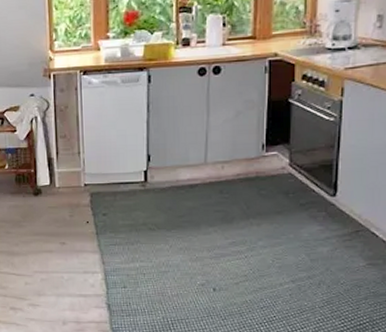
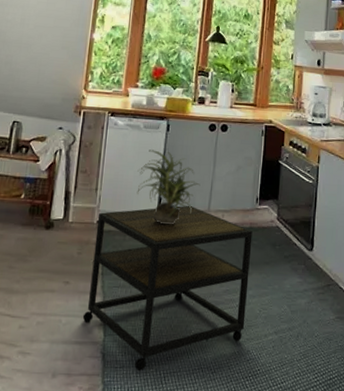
side table: none [83,159,260,318] -> present [82,205,253,371]
potted plant: none [120,104,193,182] -> present [136,149,201,225]

